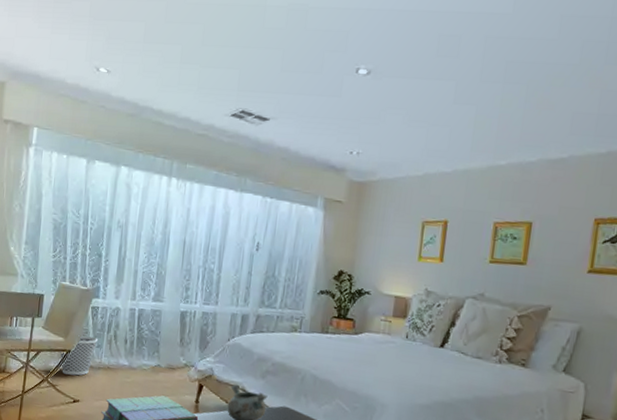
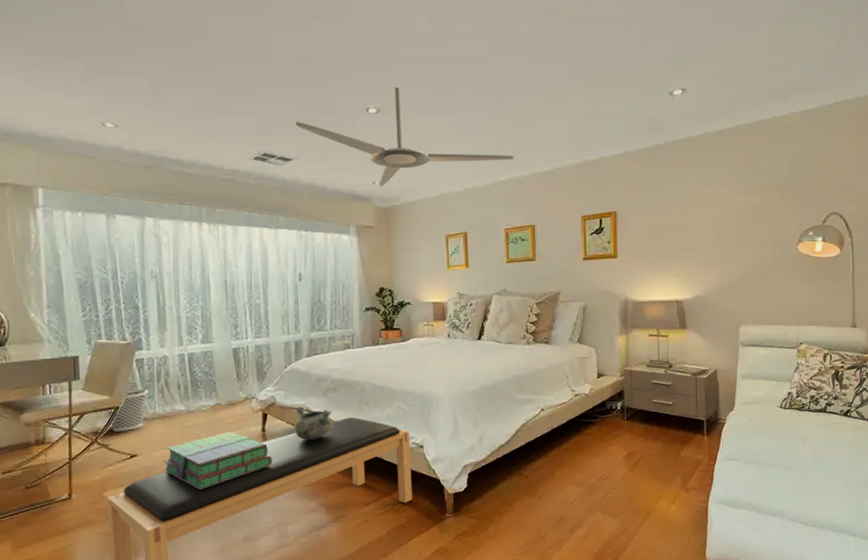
ceiling fan: none [279,46,521,159] -> present [296,87,515,188]

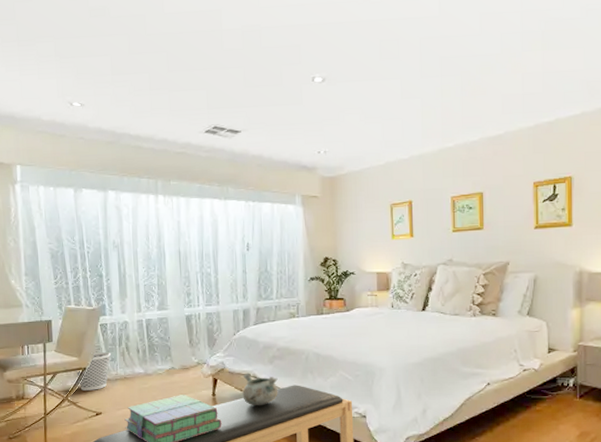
ceiling fan: present [296,87,515,188] -> none [244,55,463,157]

